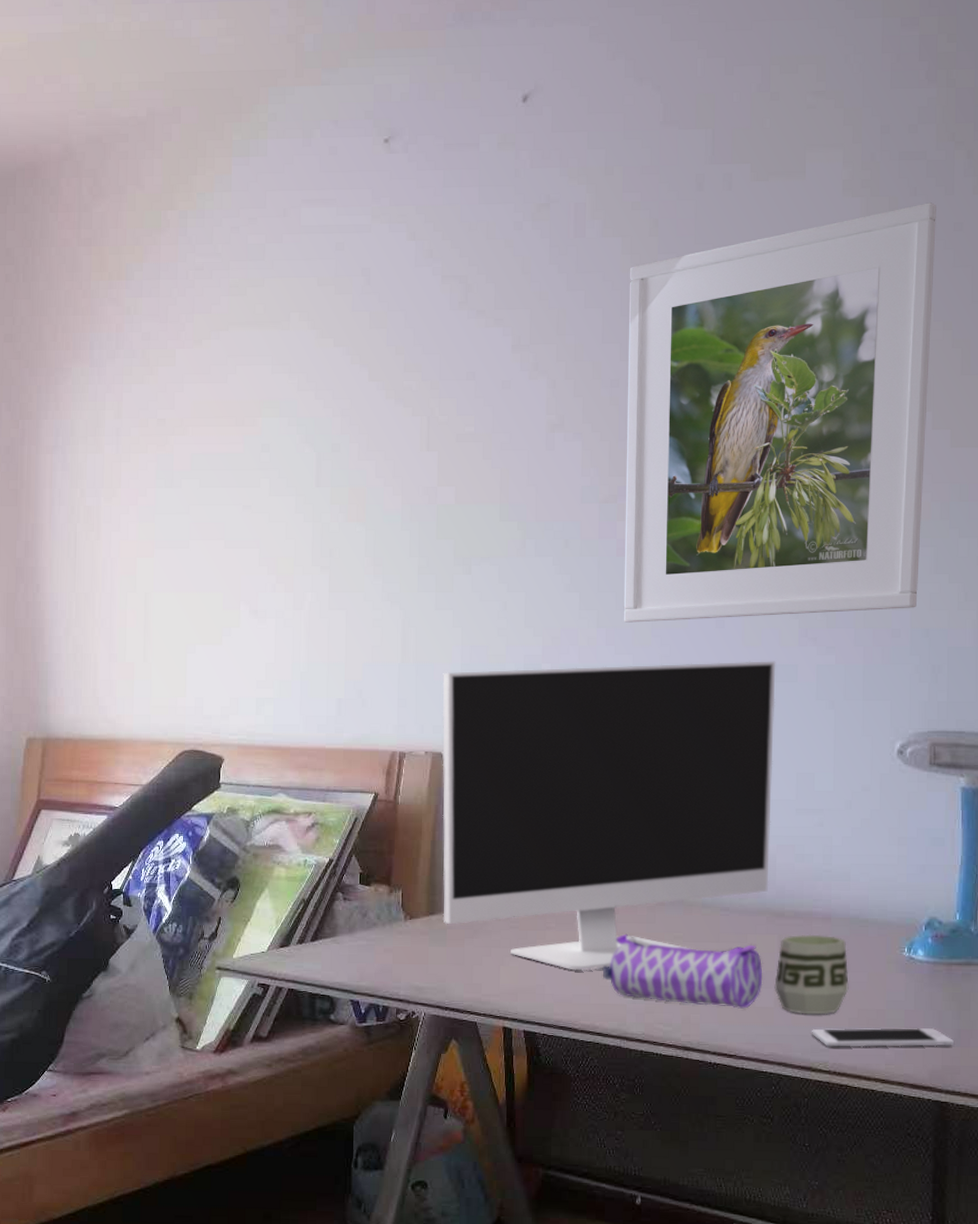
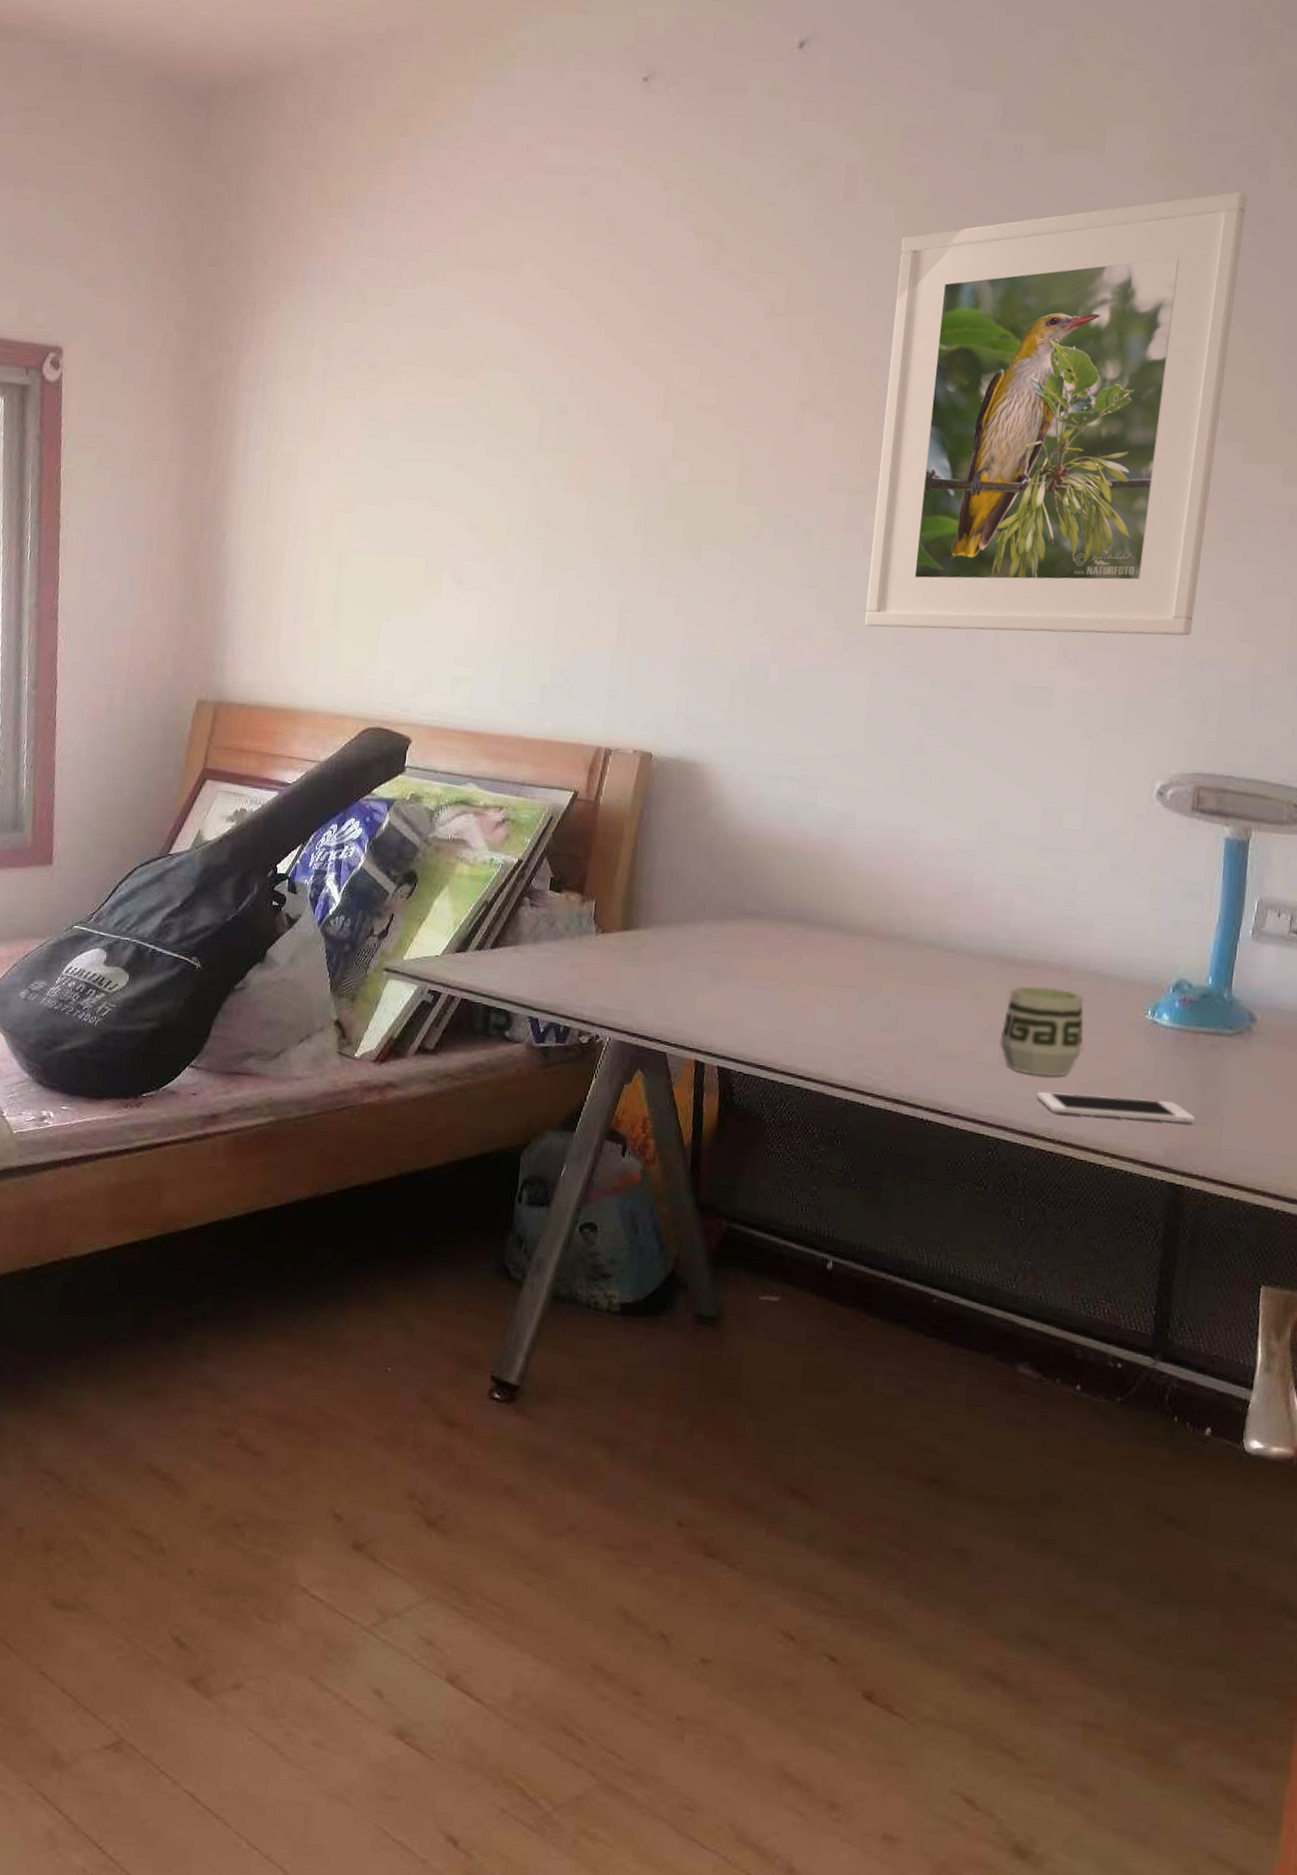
computer monitor: present [442,661,776,971] -> none [638,665,1030,1005]
pencil case: present [603,933,763,1009] -> none [810,968,988,1063]

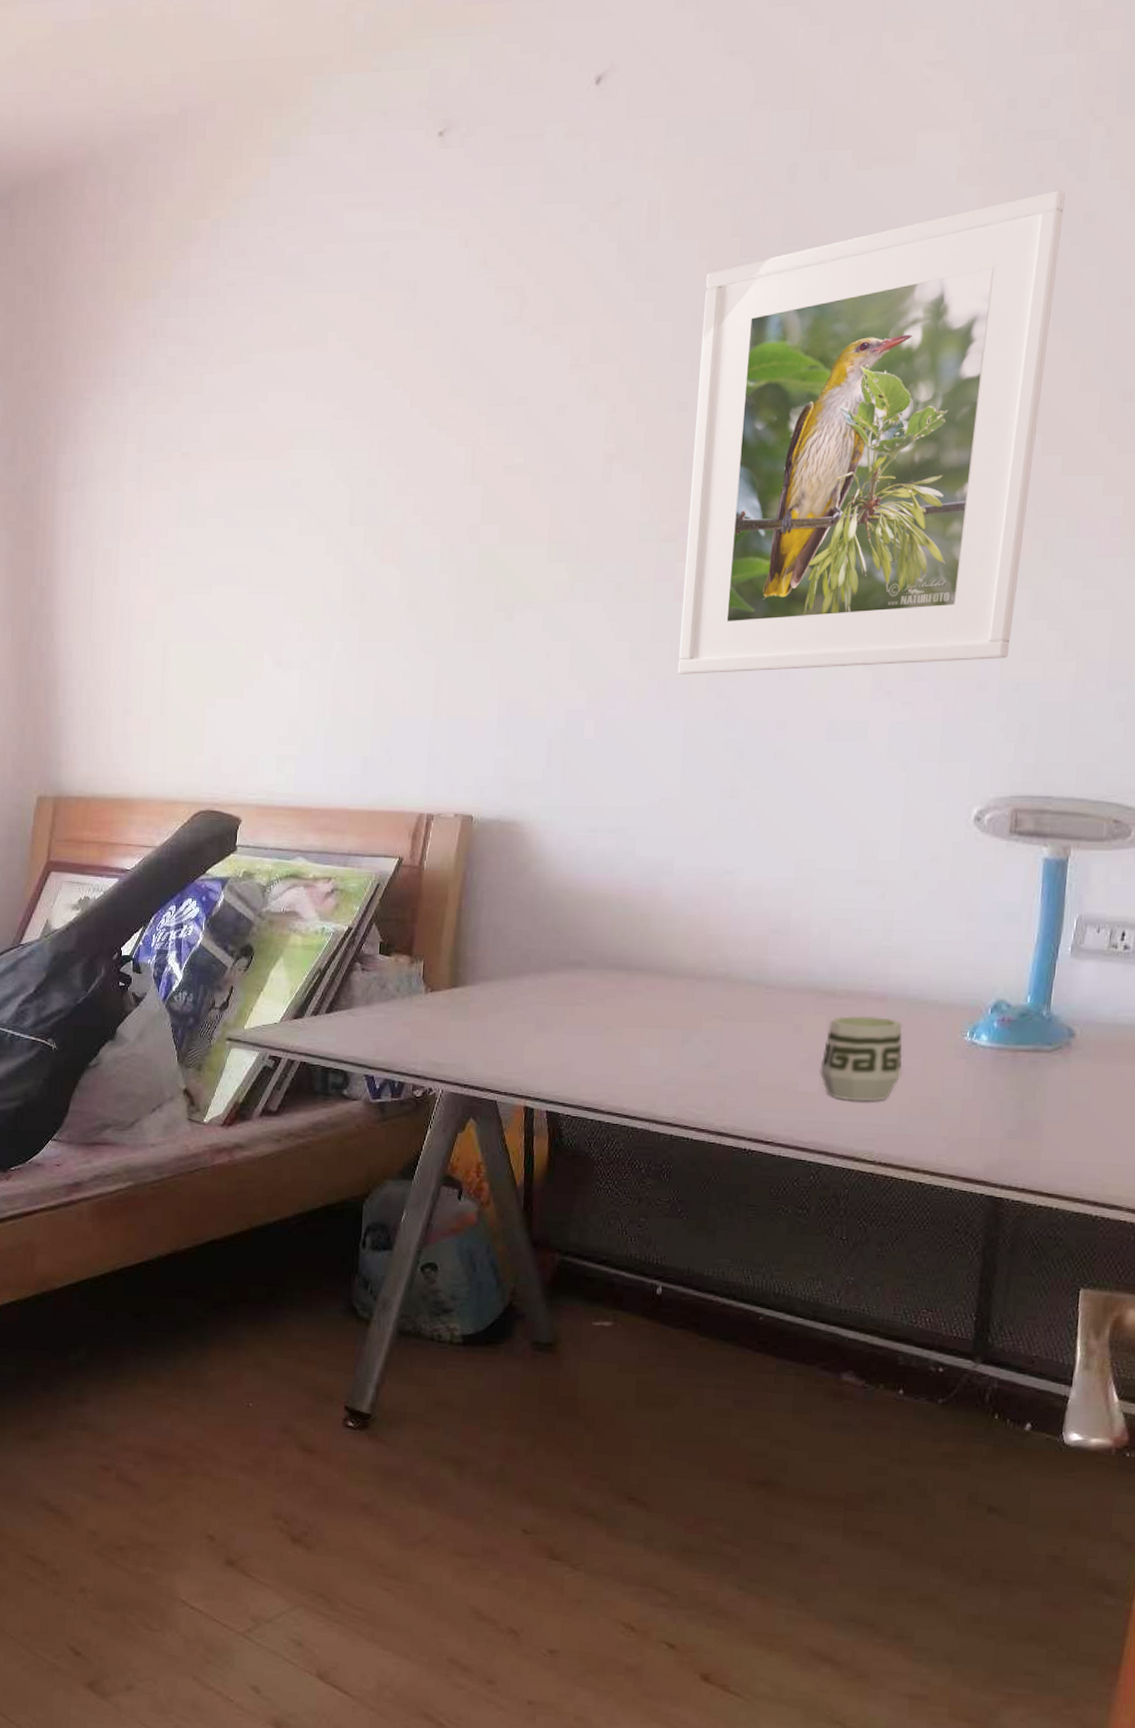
cell phone: present [1037,1092,1196,1123] -> none [858,1116,1015,1139]

